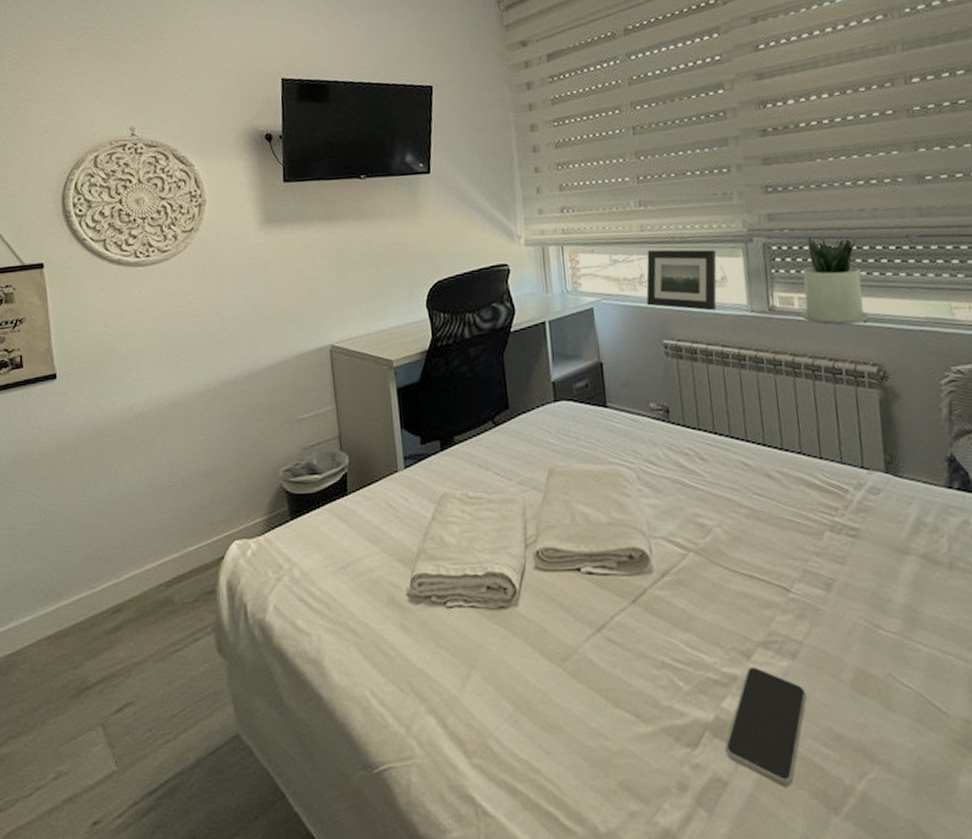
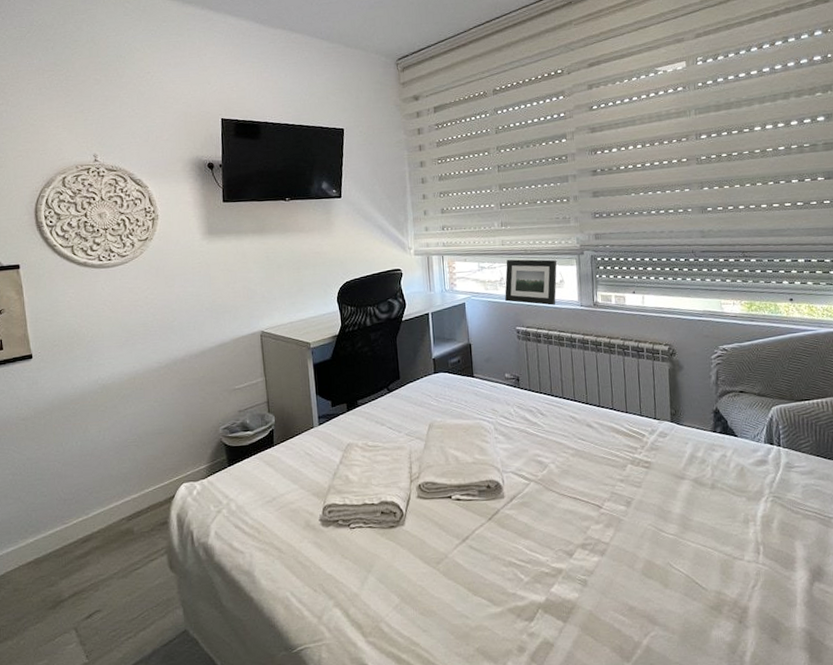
mobile phone: present [725,667,807,787] -> none [553,562,611,645]
planter: present [800,234,871,325] -> none [615,249,665,316]

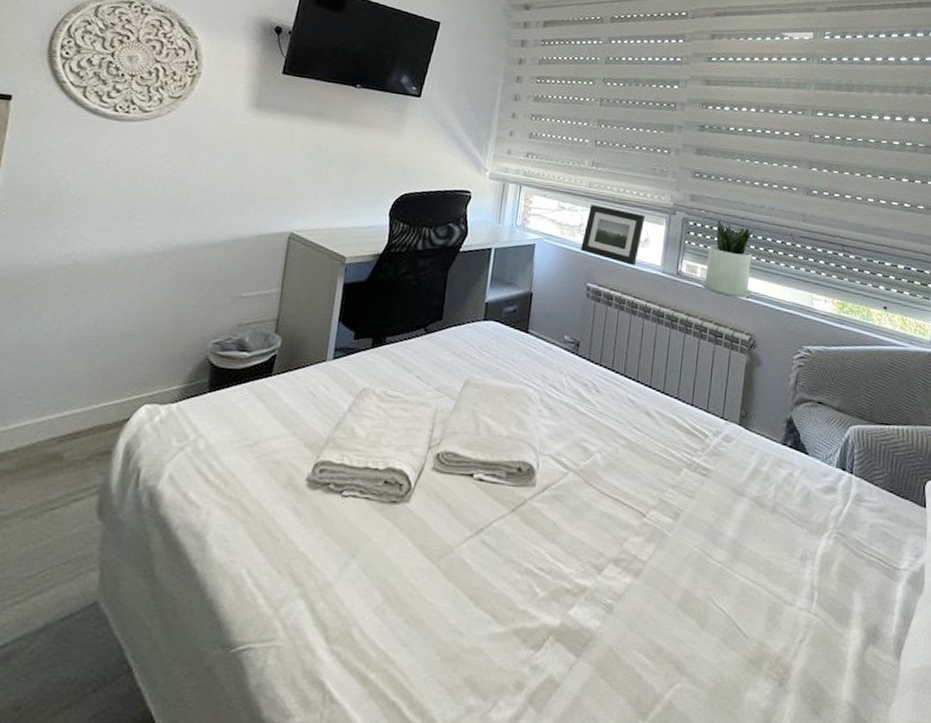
planter: none [615,249,665,316] -> present [700,217,756,298]

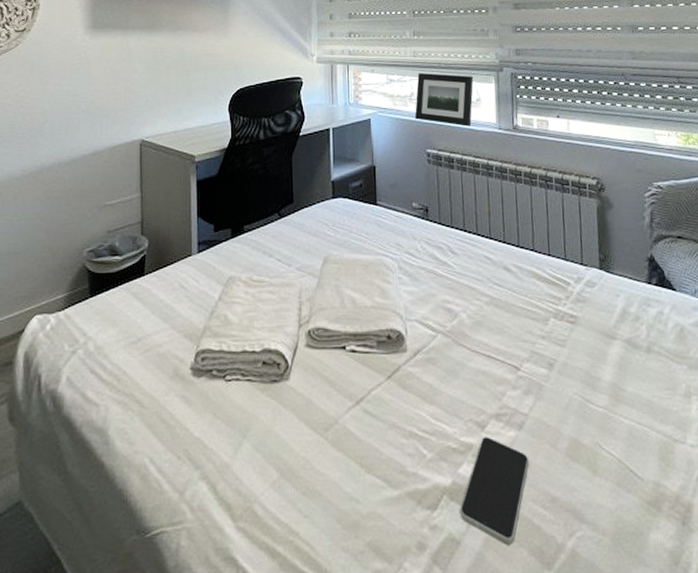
mobile phone: none [563,580,641,691] -> present [460,437,530,545]
planter: present [700,217,756,298] -> none [538,68,593,144]

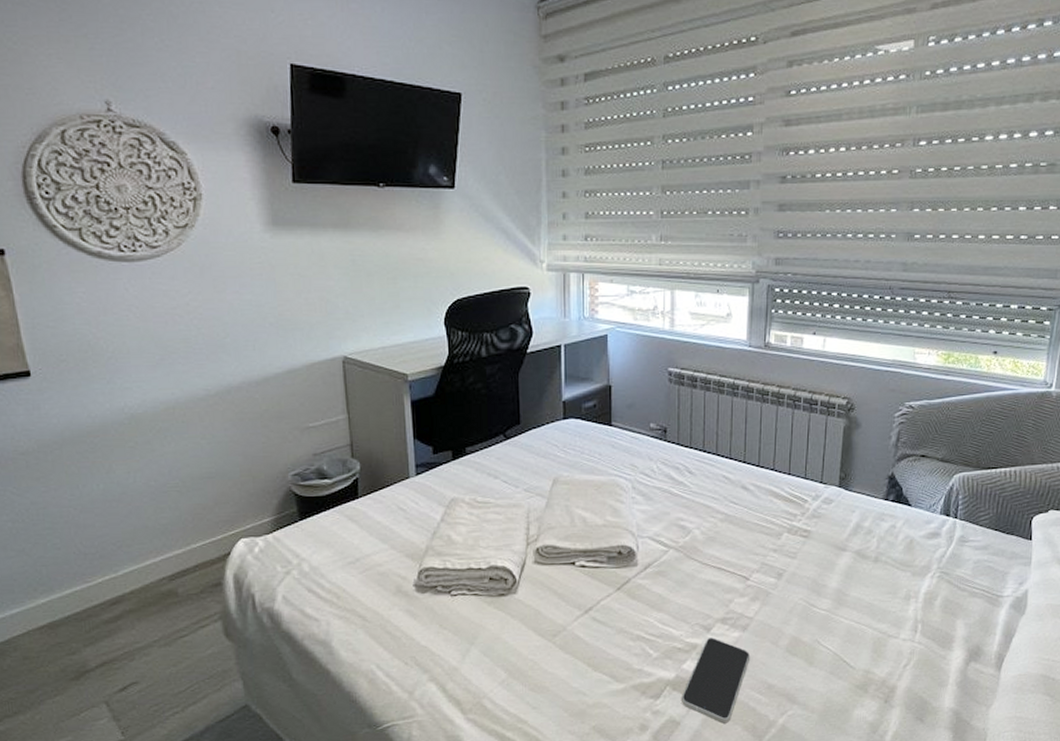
picture frame: present [415,72,474,127] -> none [658,283,726,344]

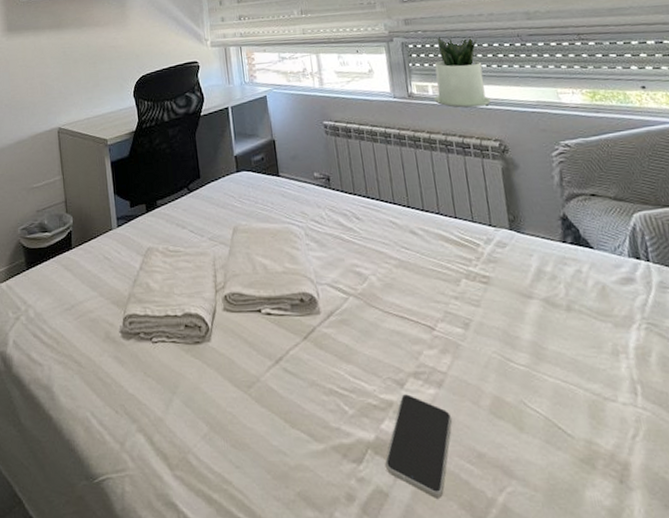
planter: none [790,279,850,362] -> present [433,35,492,108]

